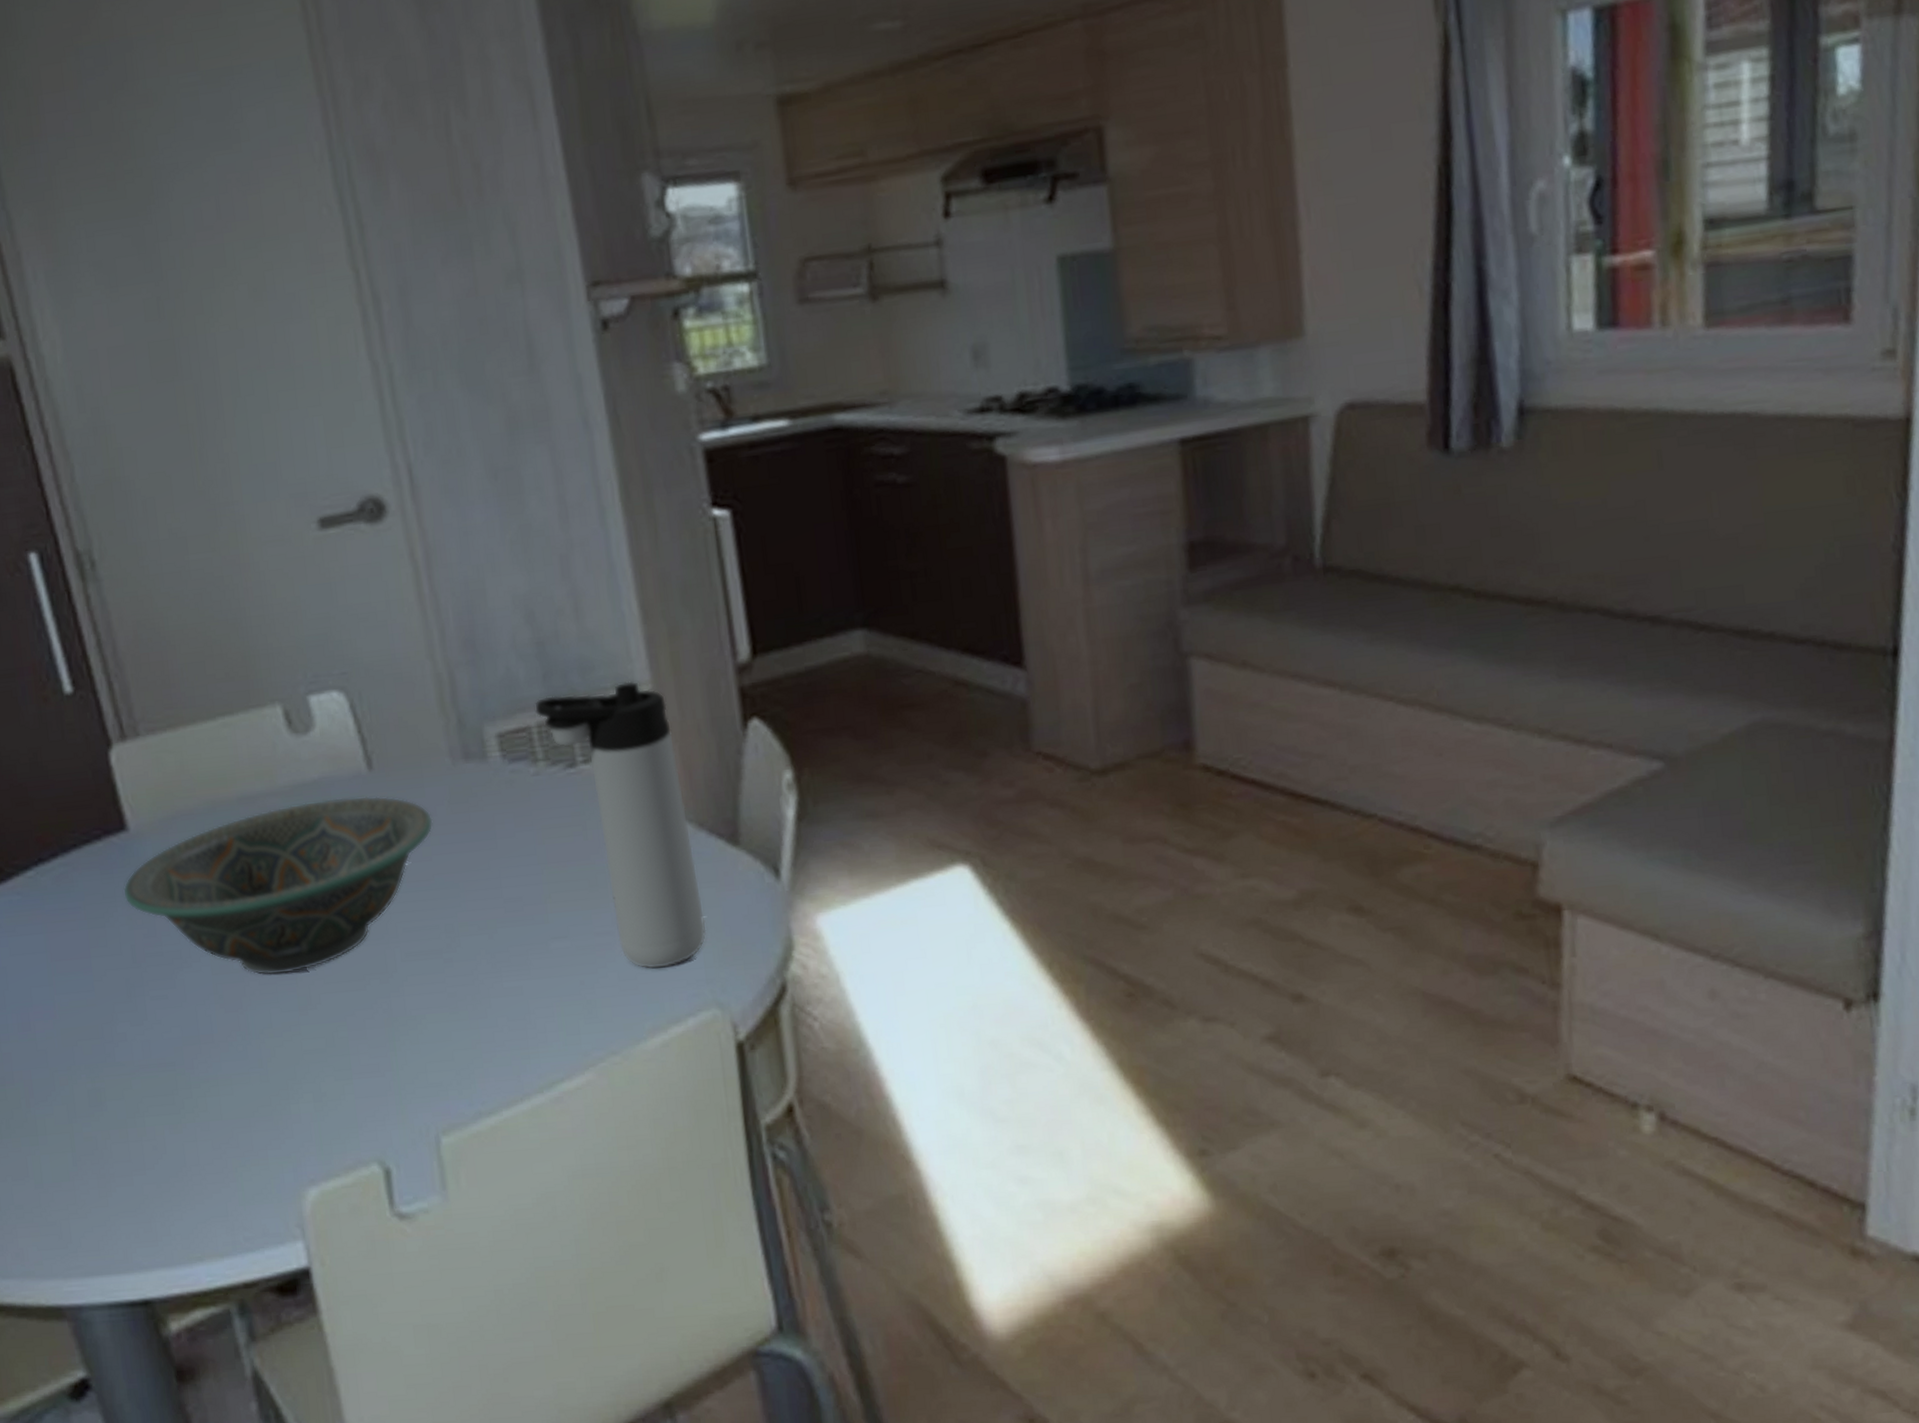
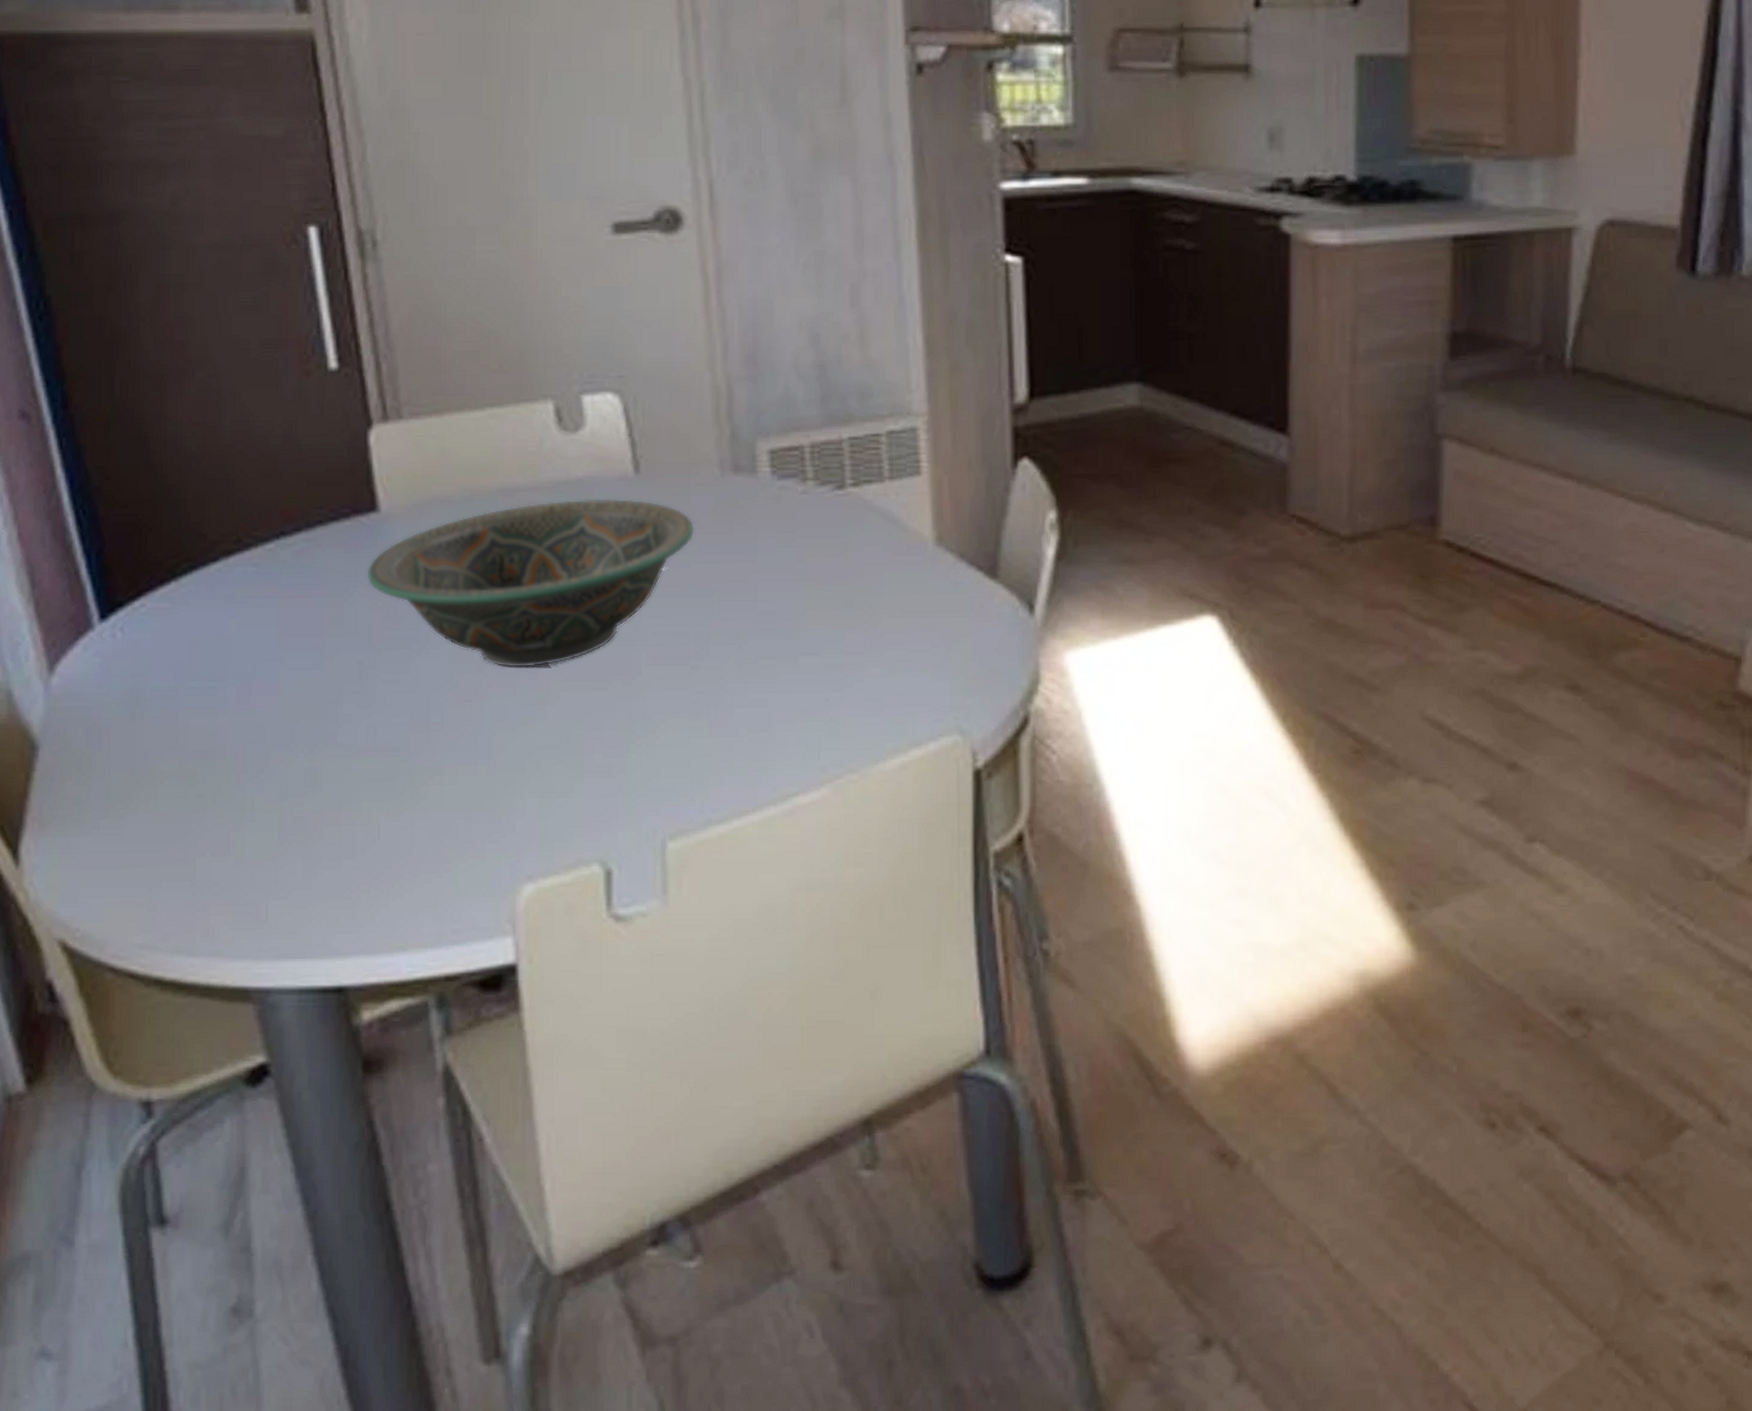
thermos bottle: present [535,681,707,969] -> none [810,411,956,691]

